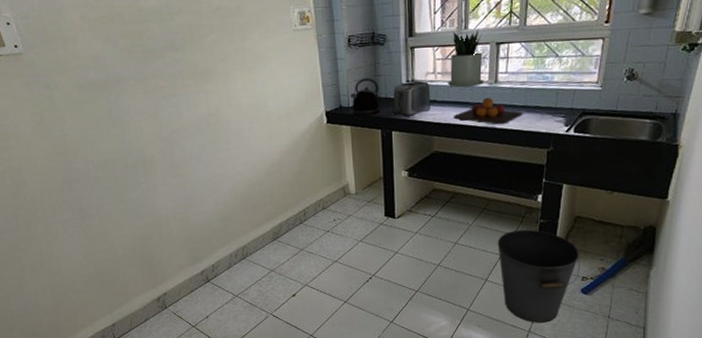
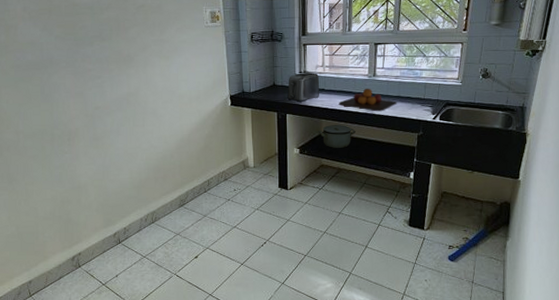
kettle: present [350,78,381,116] -> none [252,68,277,100]
cooking pot: none [429,142,474,170] -> present [318,125,356,149]
planter: present [448,29,485,88] -> none [334,32,365,80]
bucket: present [497,229,580,323] -> none [376,202,447,287]

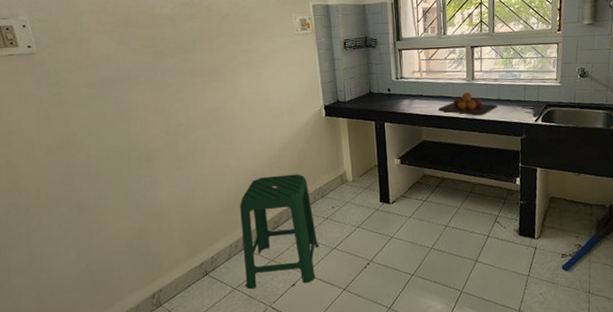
stool: none [150,158,221,259] -> present [240,174,319,290]
toaster: present [287,72,320,103] -> none [384,78,419,110]
cooking pot: present [318,125,356,149] -> none [418,131,458,157]

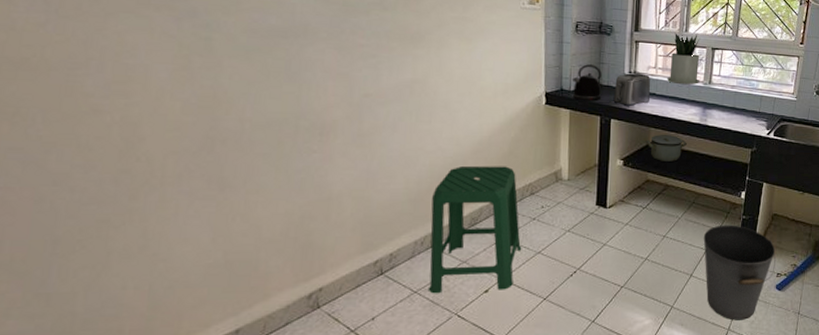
kettle: none [346,76,374,110] -> present [572,64,602,102]
toaster: none [384,78,419,110] -> present [613,72,651,107]
cooking pot: none [418,131,458,157] -> present [645,135,687,163]
planter: none [432,35,464,84] -> present [667,32,700,85]
chopping board: present [438,92,498,117] -> none [670,96,732,123]
bucket: none [484,210,559,302] -> present [703,225,776,321]

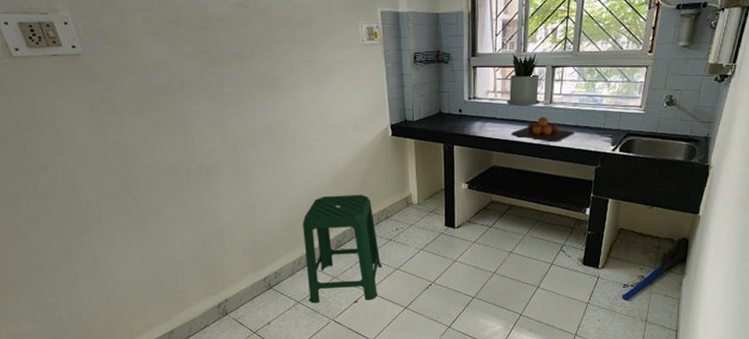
kettle: present [572,64,602,102] -> none [415,94,444,130]
toaster: present [613,72,651,107] -> none [455,98,491,133]
cooking pot: present [645,135,687,163] -> none [488,157,529,184]
chopping board: none [670,96,732,123] -> present [511,116,575,143]
bucket: present [703,225,776,321] -> none [548,240,622,327]

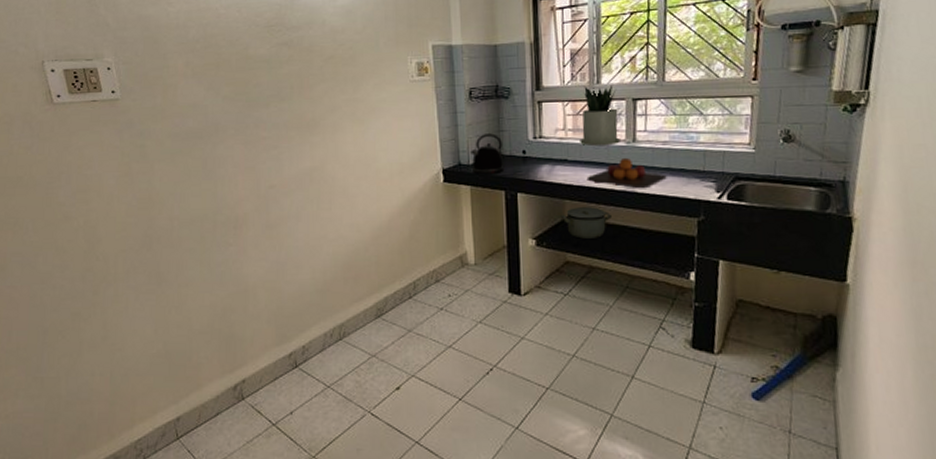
stool: present [303,194,382,304] -> none [338,252,431,389]
kettle: none [415,94,444,130] -> present [471,133,505,175]
cooking pot: none [488,157,529,184] -> present [560,207,612,240]

